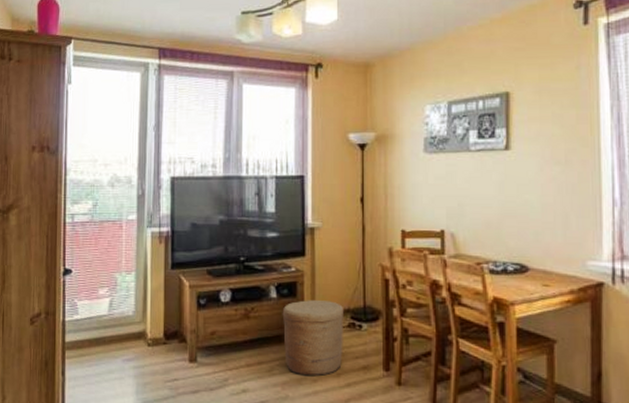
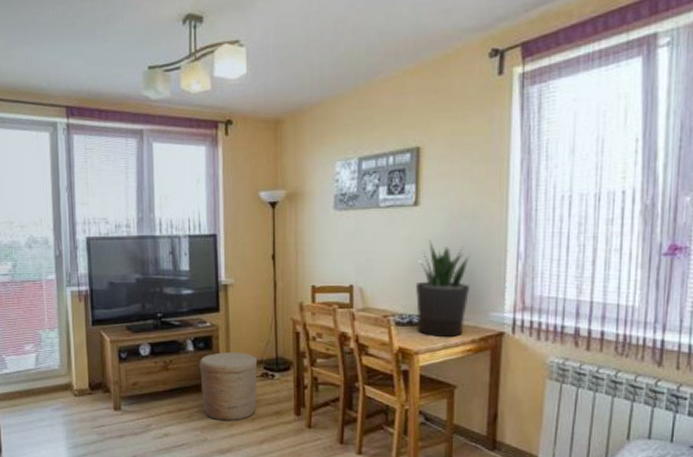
planter: none [510,185,566,287] -> present [416,240,471,337]

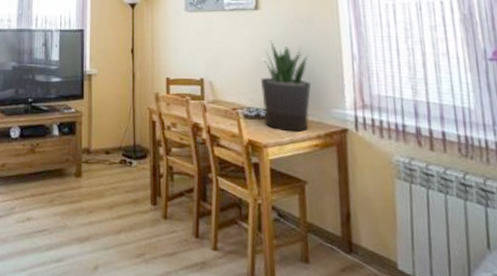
woven basket: present [199,352,258,421] -> none [63,138,117,207]

